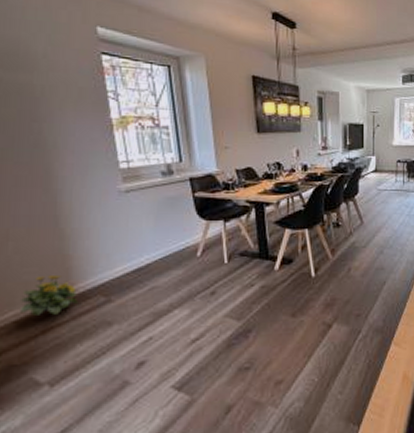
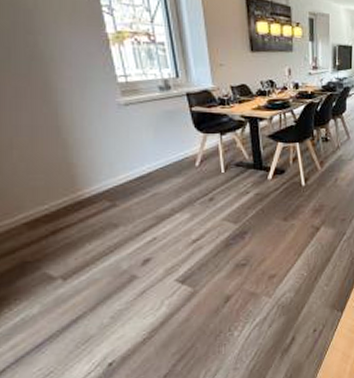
flowering plant: present [20,274,78,316] -> none [30,181,85,218]

